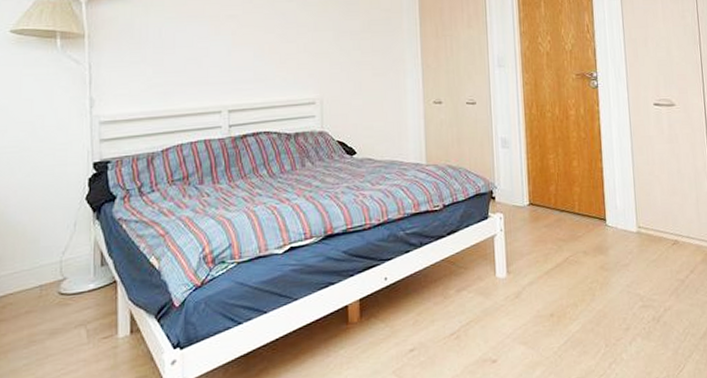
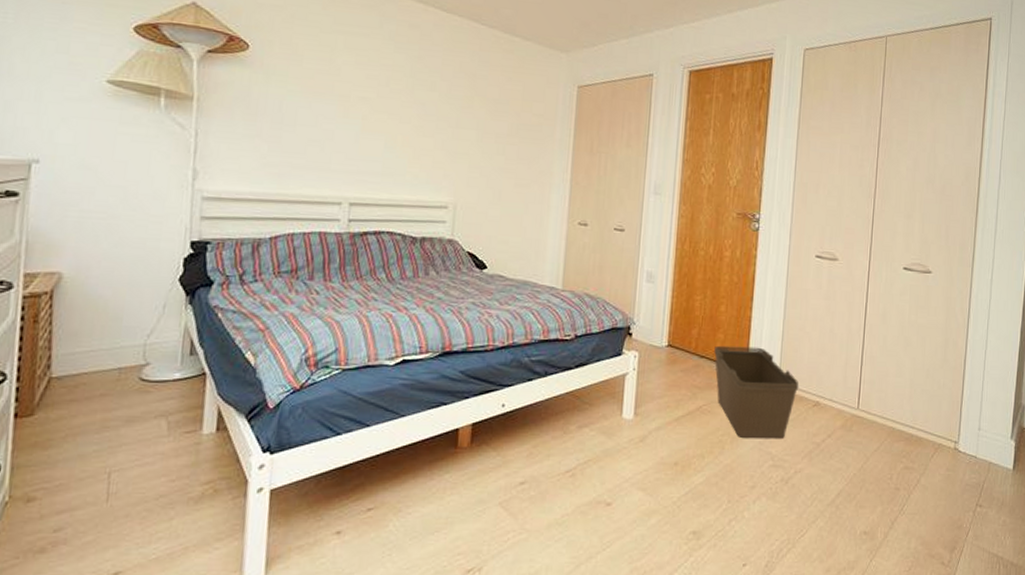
bicycle basket: none [572,195,657,284] -> present [714,345,799,439]

